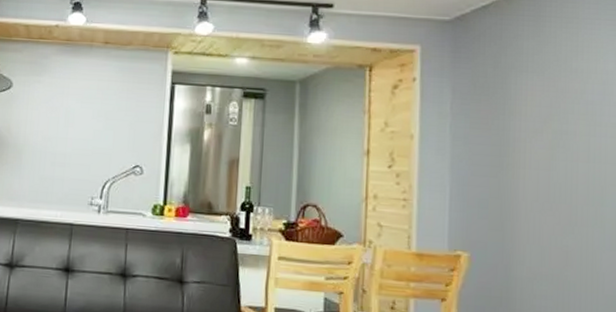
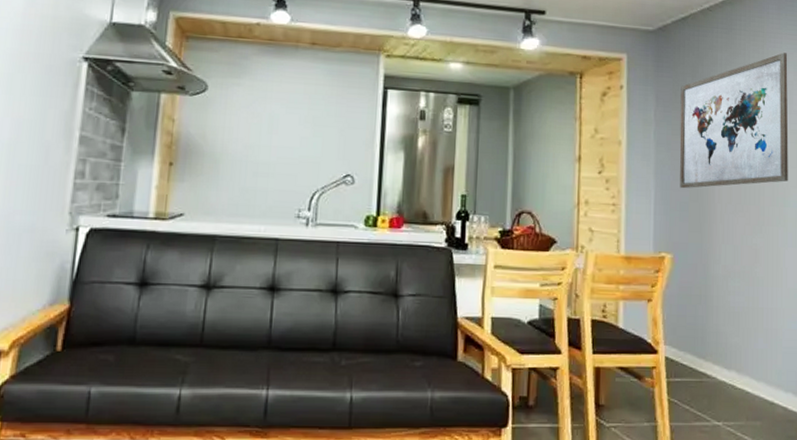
wall art: none [478,40,607,185] -> present [679,52,789,189]

